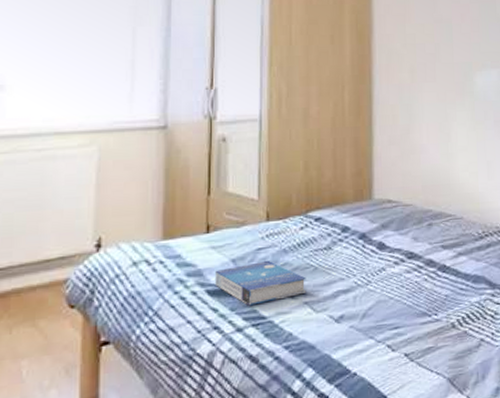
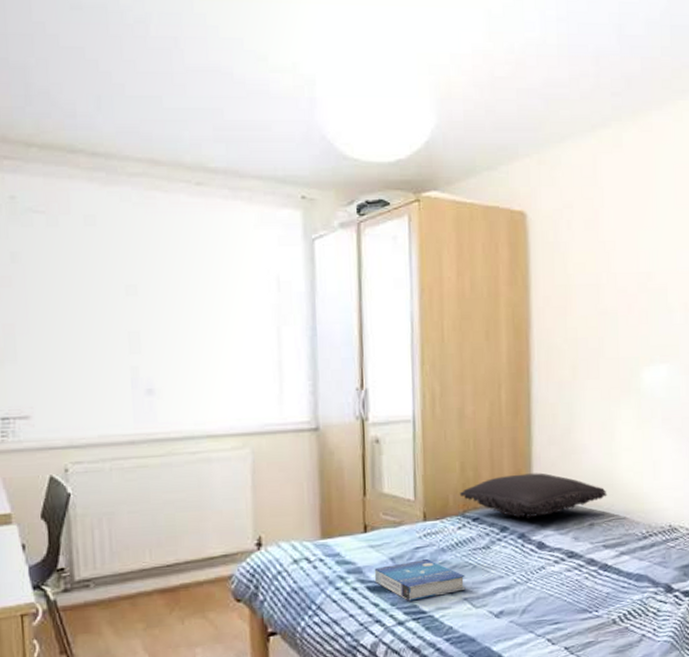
pillow: none [302,172,445,219] -> present [459,472,607,519]

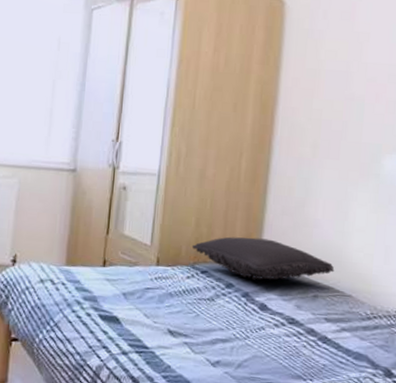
book: present [374,559,466,601] -> none [106,299,188,336]

